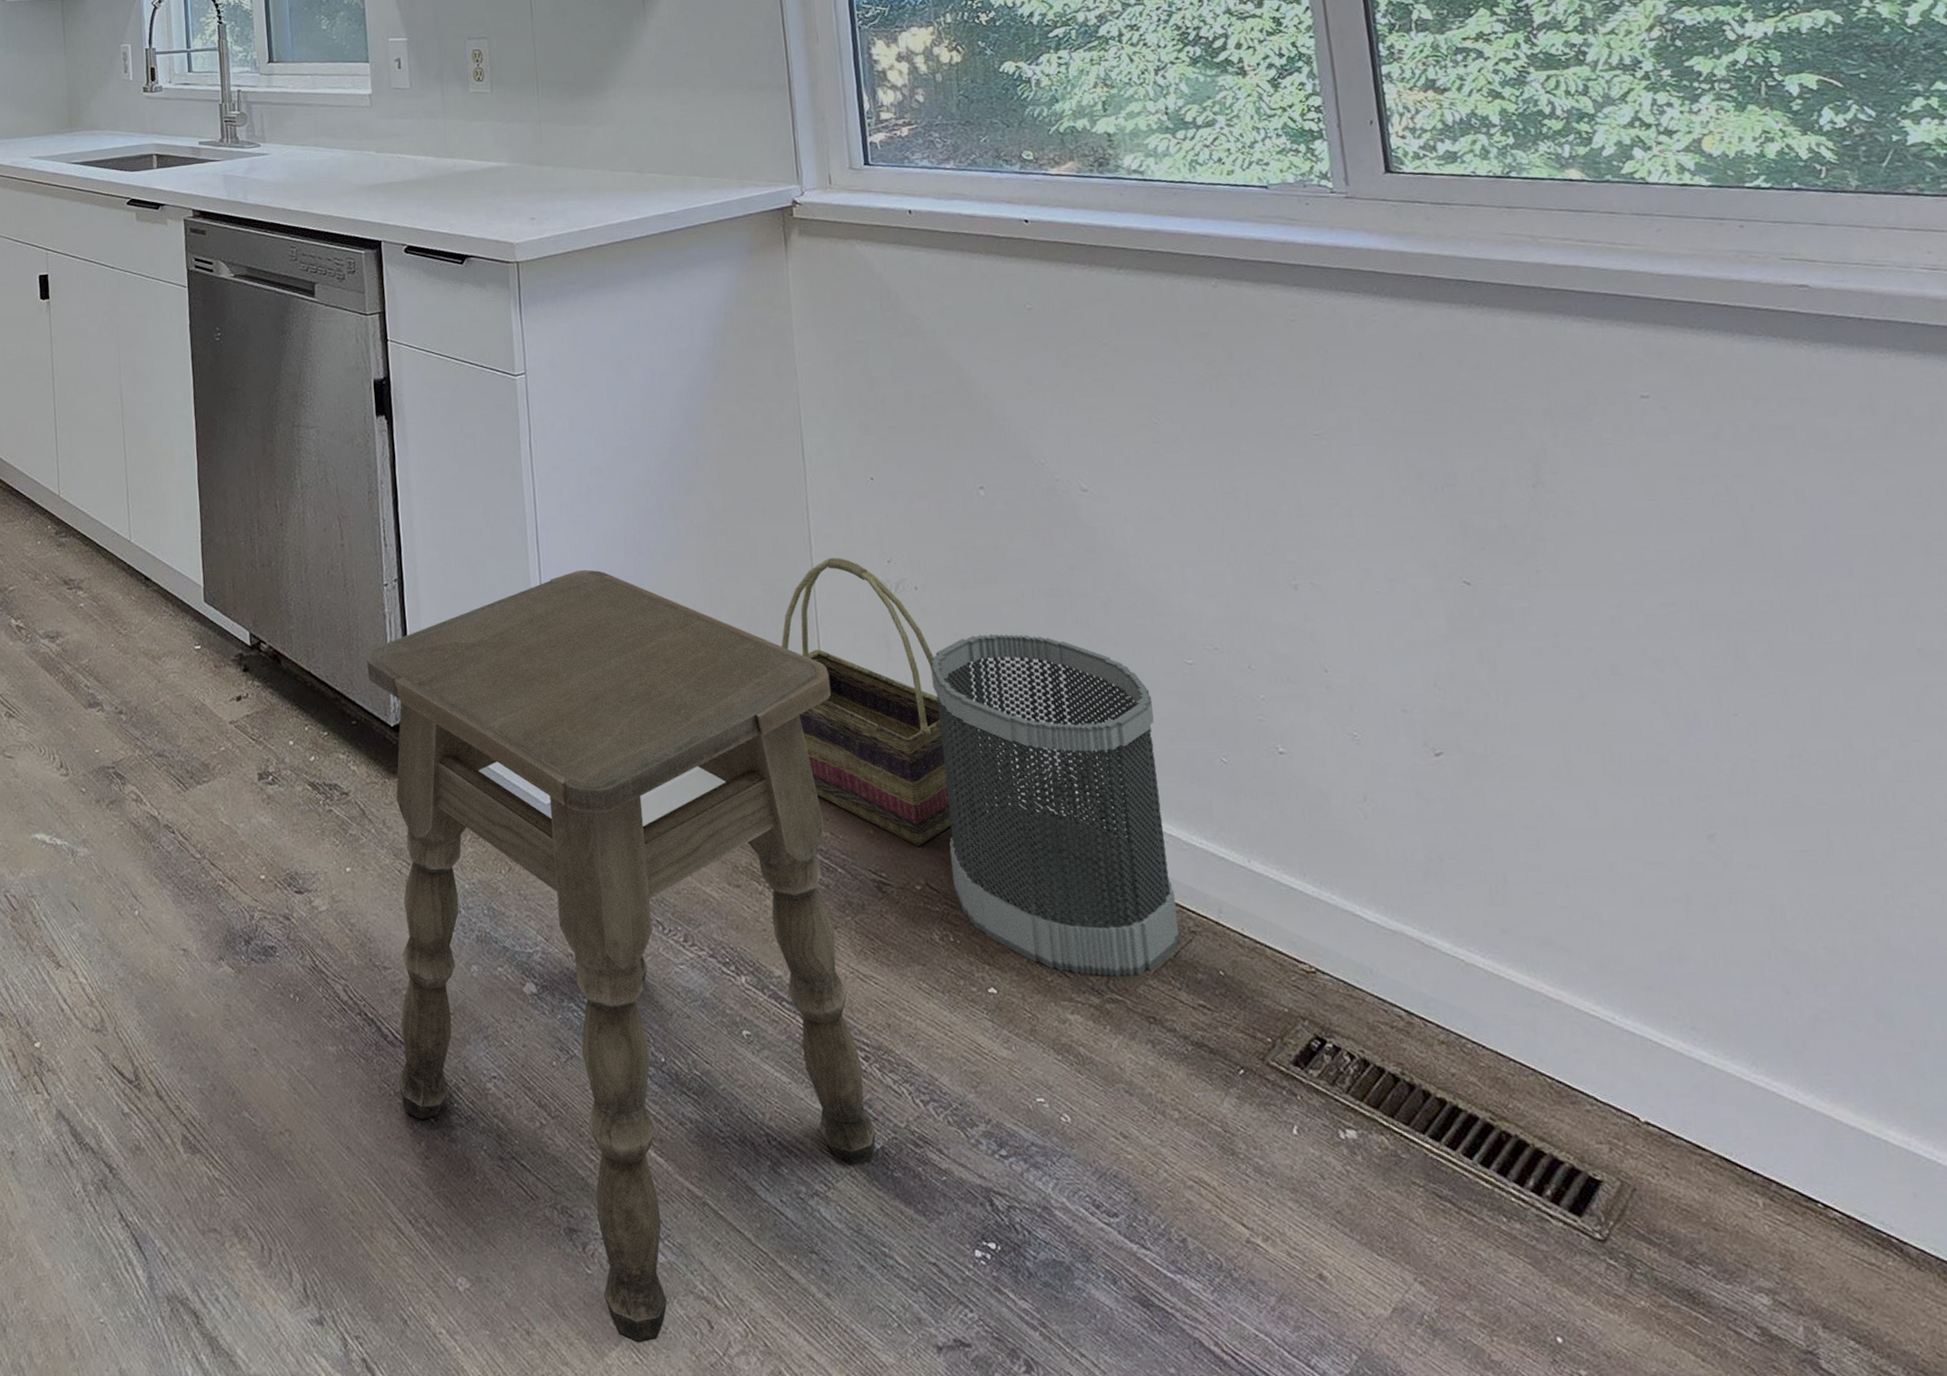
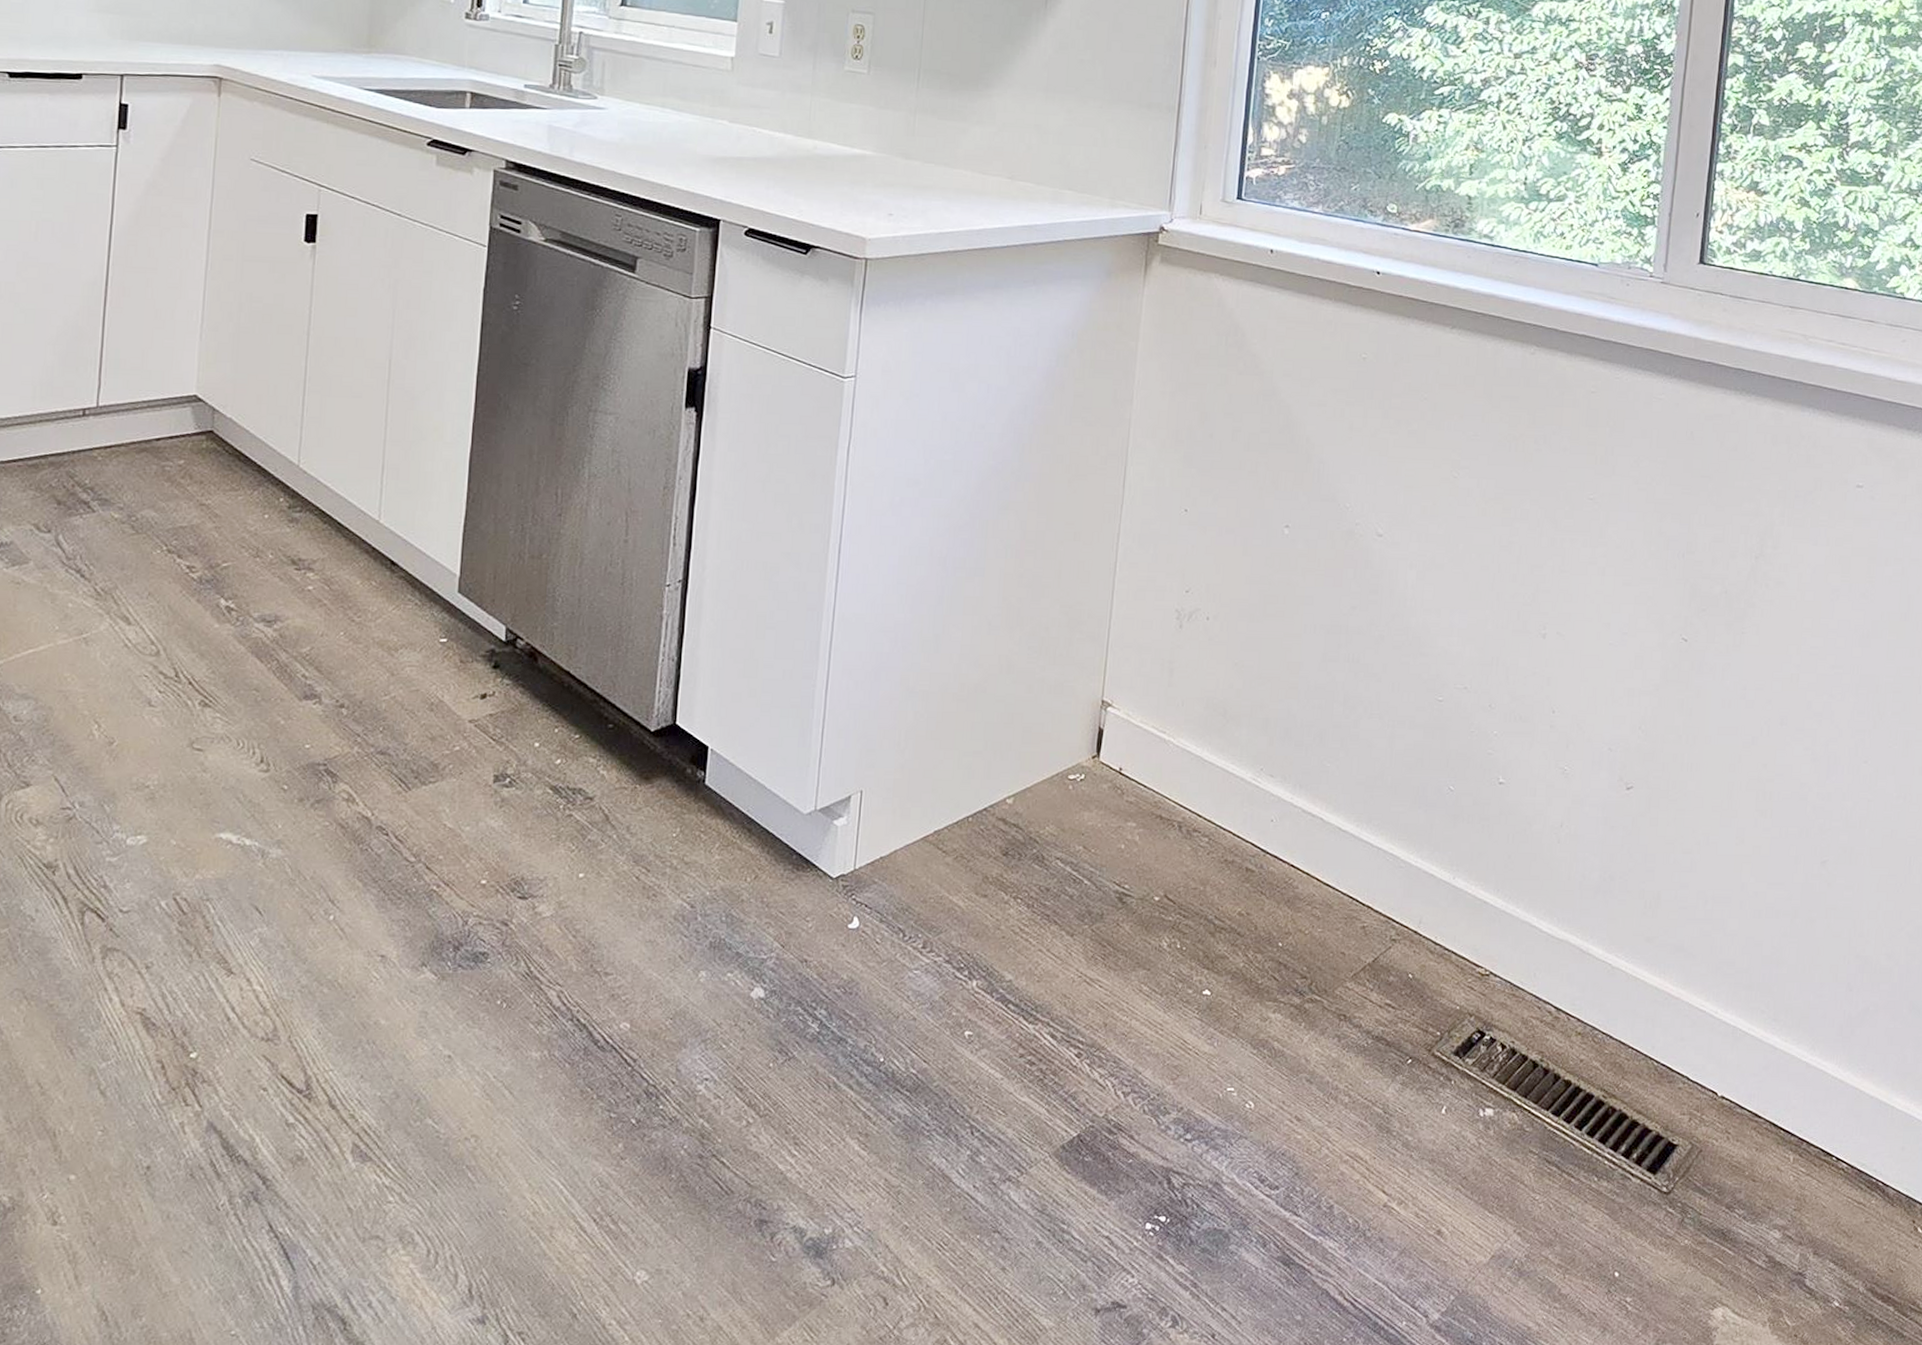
side table: present [366,569,876,1343] -> none [603,582,1110,1322]
basket: present [781,557,951,846] -> none [1068,584,1212,861]
wastebasket: present [930,633,1180,978] -> none [1189,665,1401,980]

